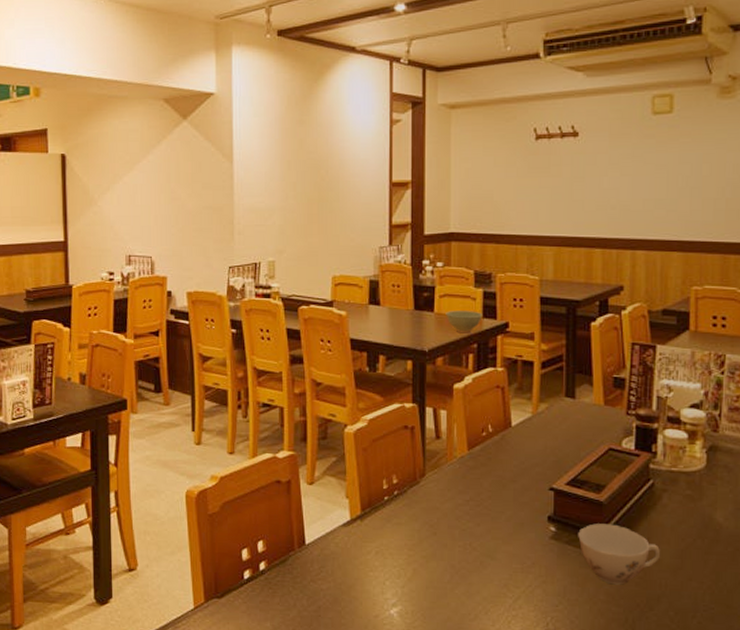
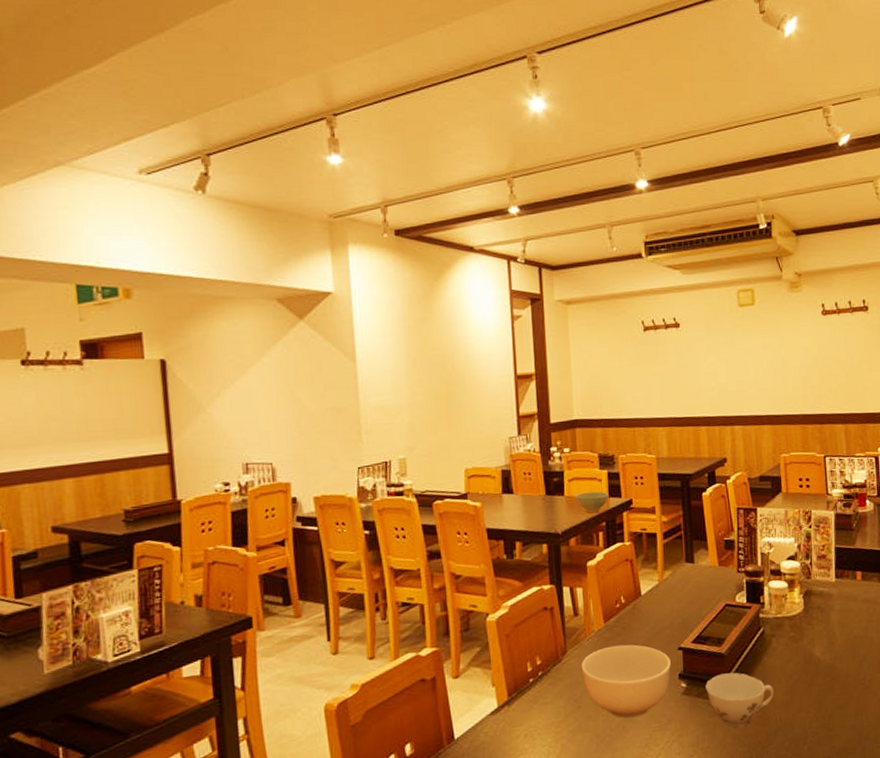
bowl: none [439,475,539,554] -> present [581,644,671,718]

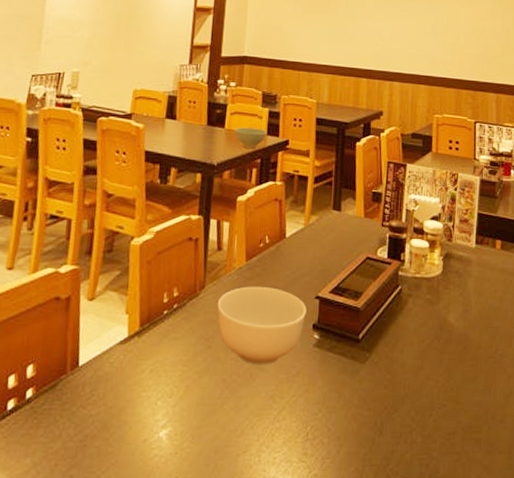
teacup: present [705,672,774,727] -> none [338,329,405,389]

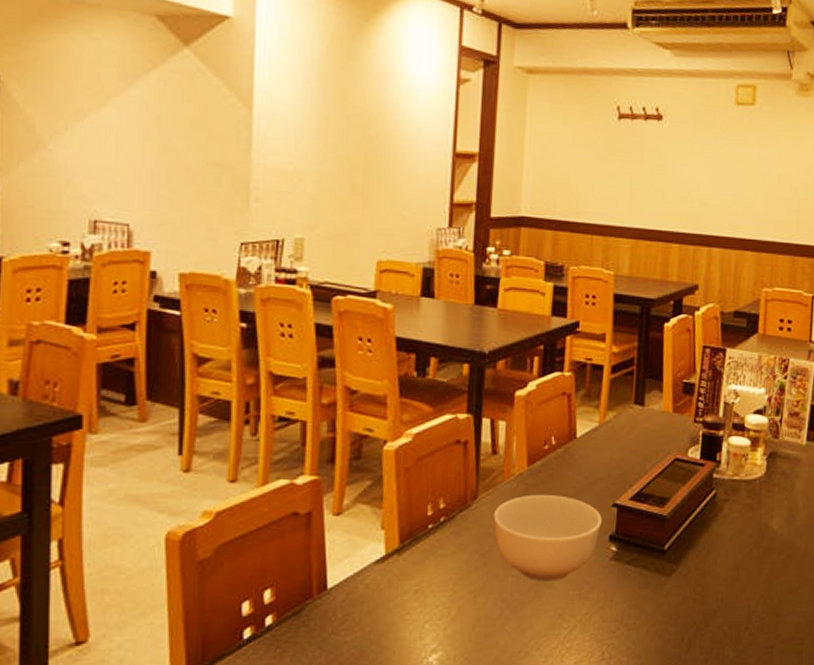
bowl: present [235,127,267,149] -> none [510,307,552,333]

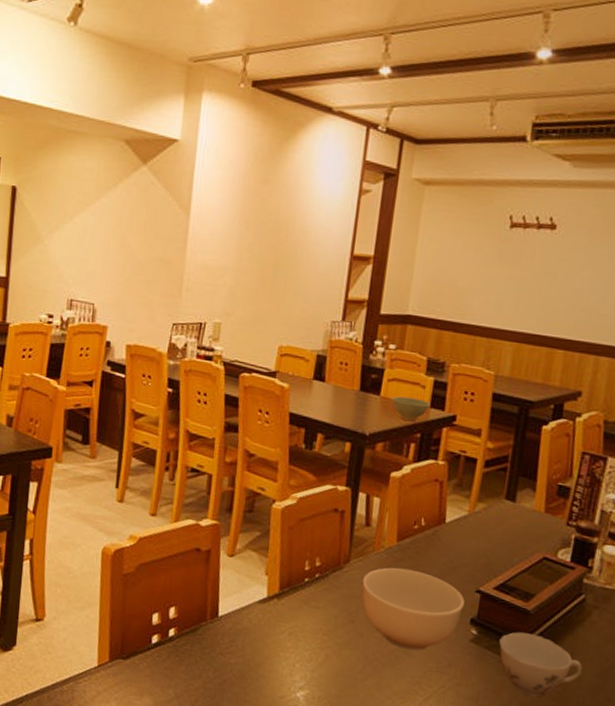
bowl: none [510,307,552,333] -> present [391,396,431,422]
teacup: none [639,539,718,604] -> present [499,632,582,697]

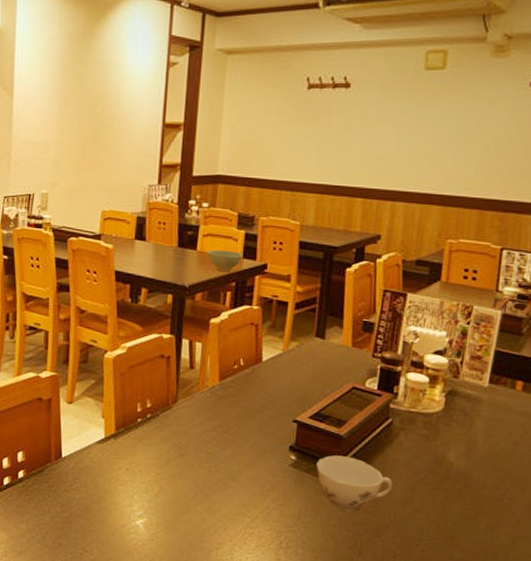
bowl: present [362,567,465,651] -> none [189,404,283,477]

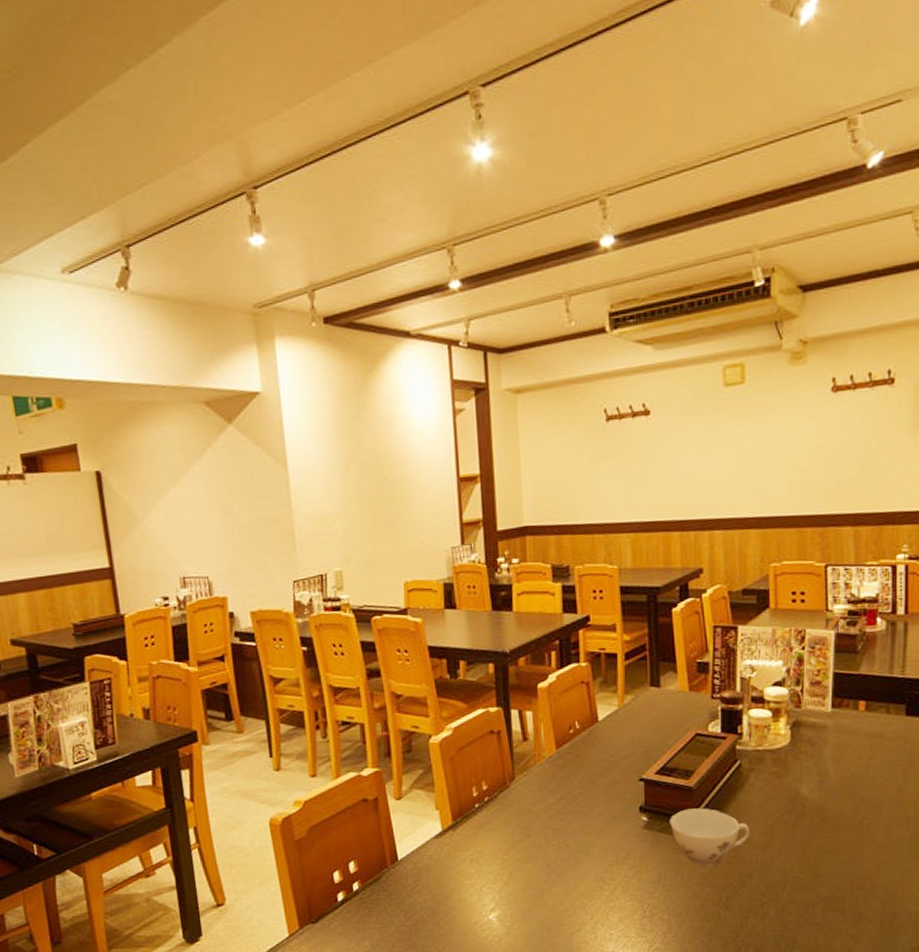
bowl: present [207,250,243,272] -> none [525,606,563,631]

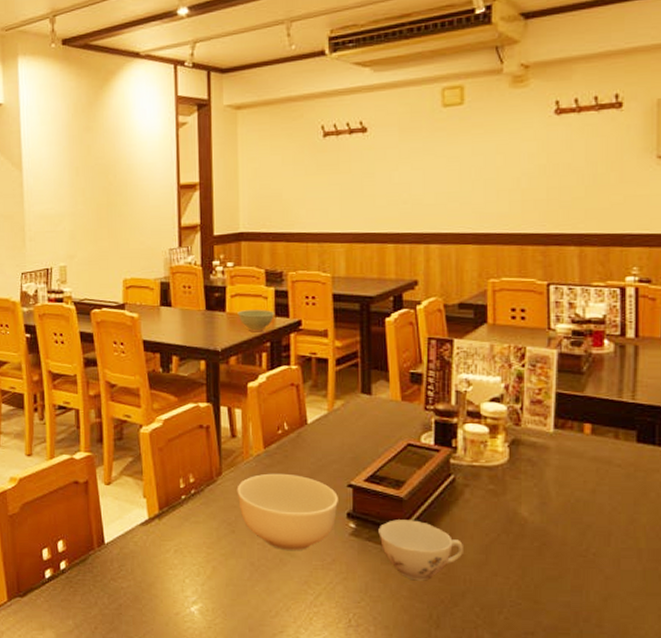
bowl: none [525,606,563,631] -> present [237,309,275,332]
bowl: none [530,773,631,850] -> present [237,473,338,551]

